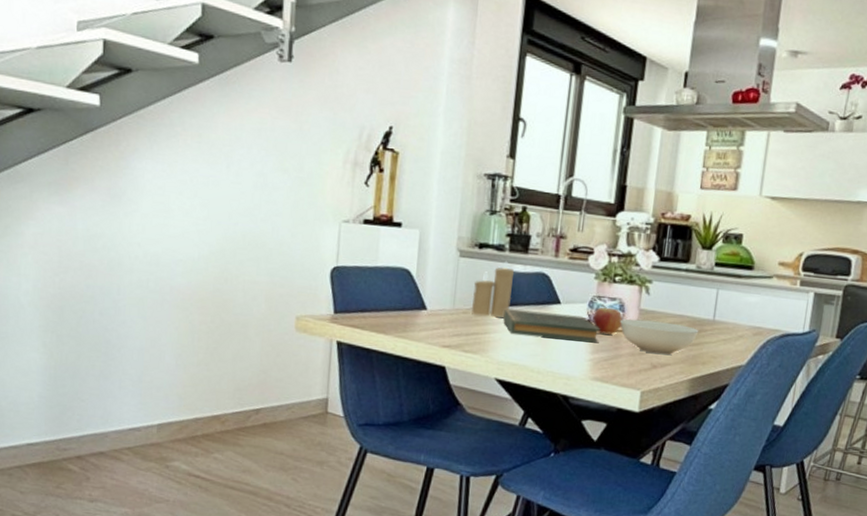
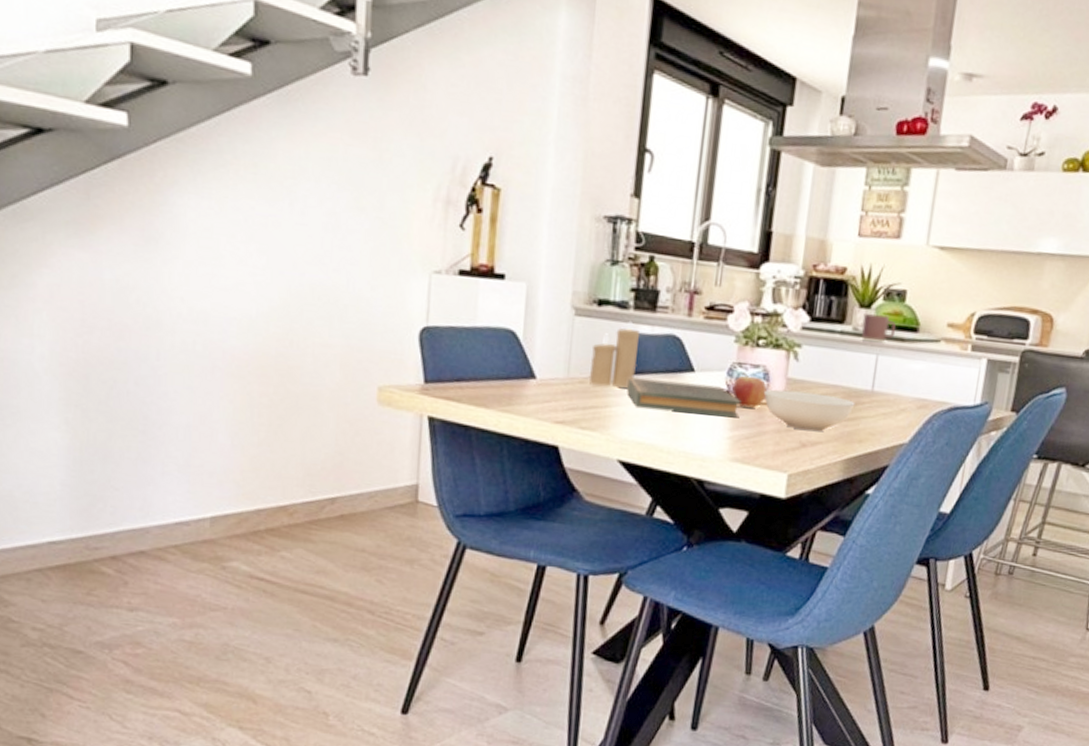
mug: none [703,253,734,279] -> present [861,312,896,343]

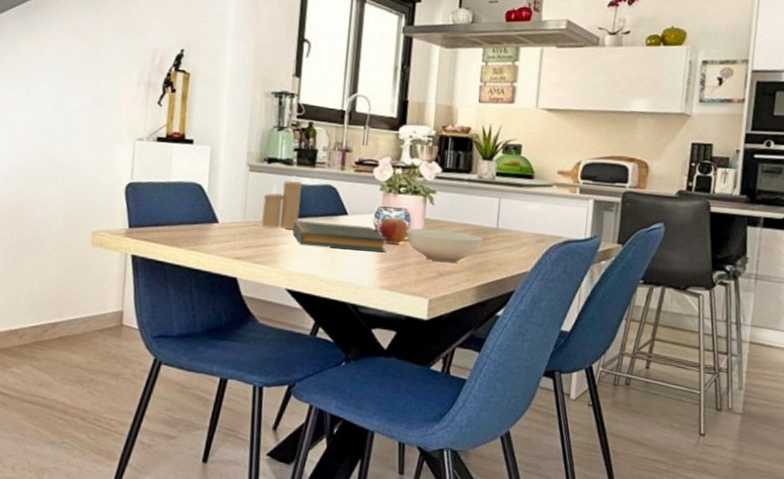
mug: present [861,312,896,343] -> none [485,163,514,188]

